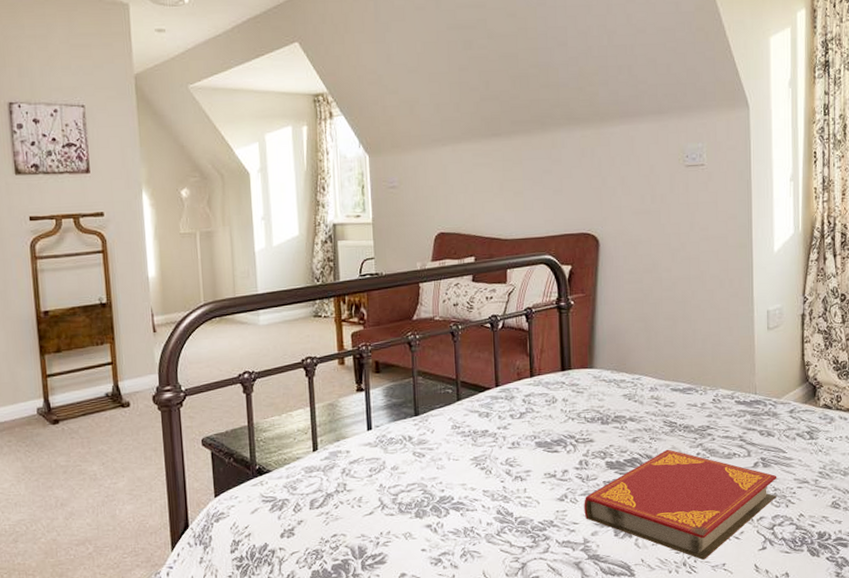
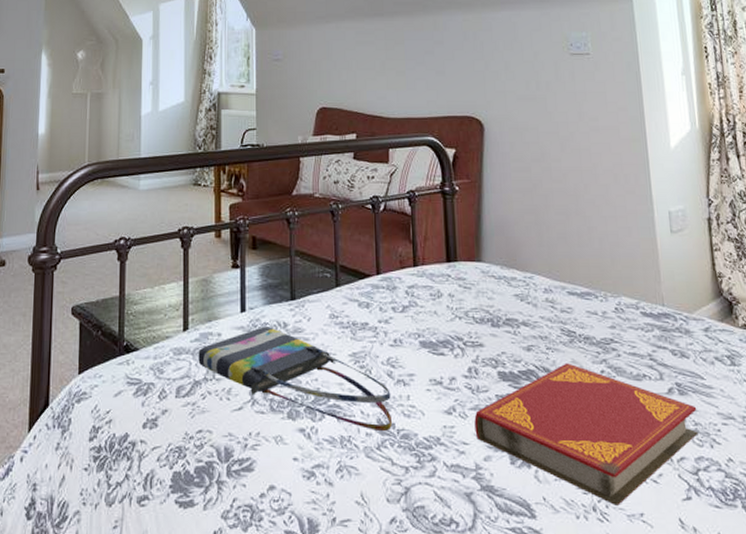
tote bag: none [329,441,511,521] -> present [198,327,393,432]

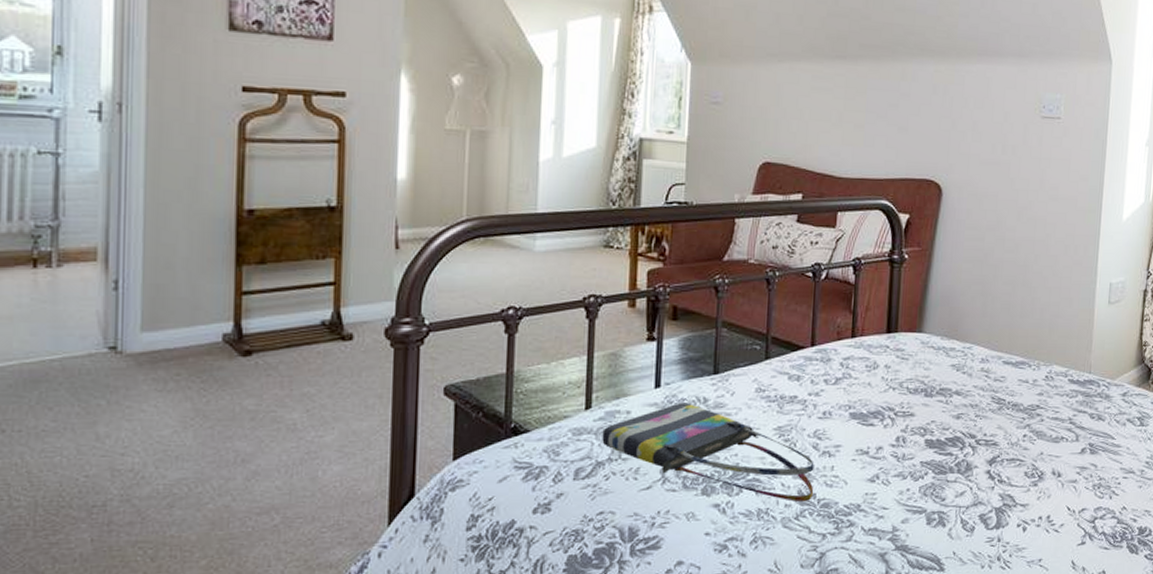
hardback book: present [474,363,698,505] -> none [896,429,1104,554]

